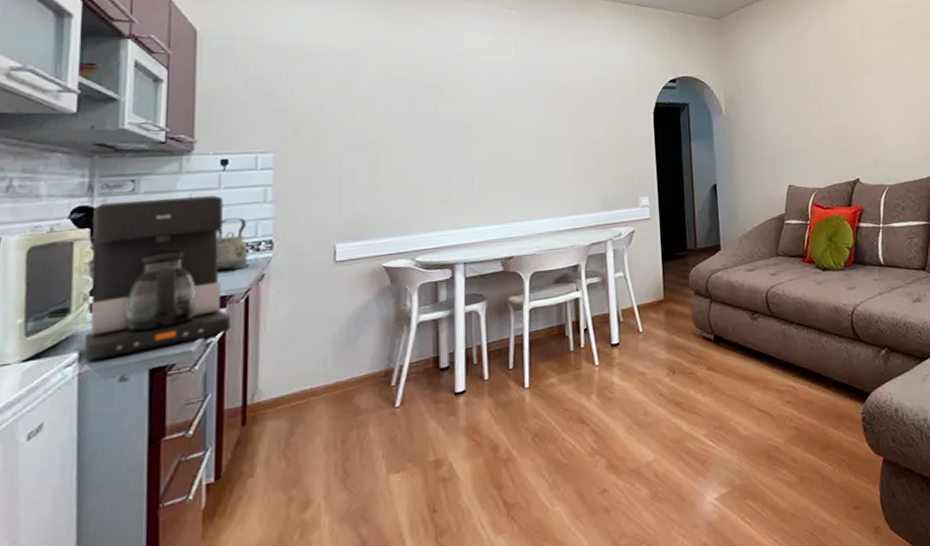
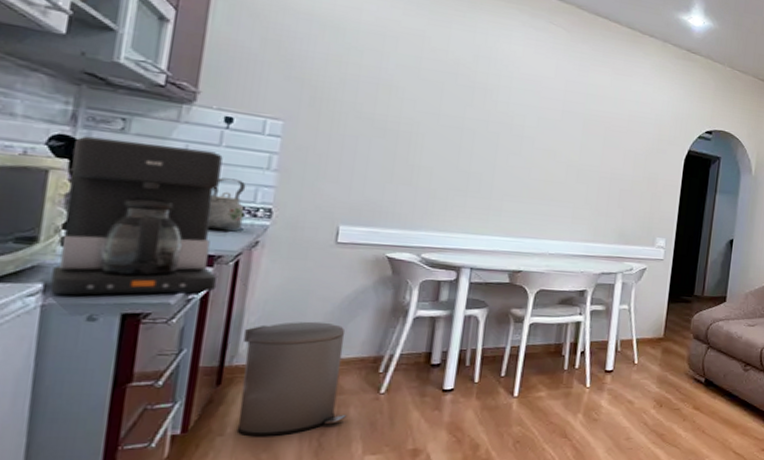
pedal bin: none [262,343,368,474] -> present [236,321,348,437]

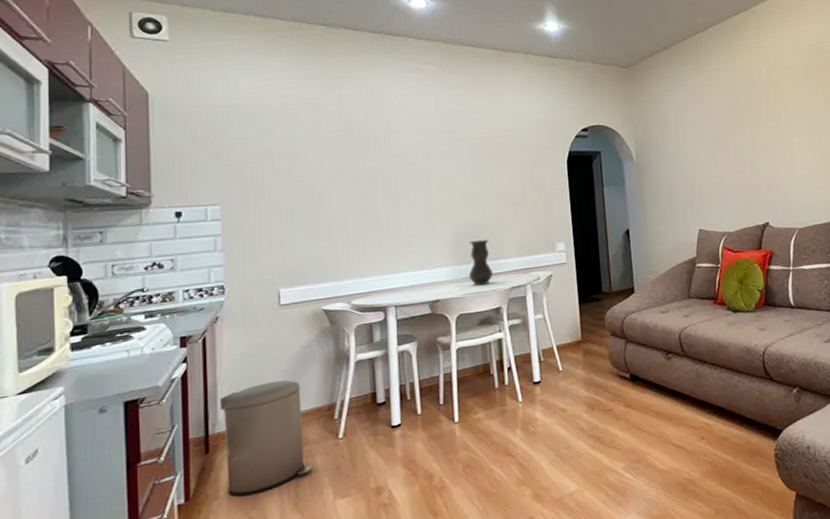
coffee maker: present [50,136,223,295] -> none [68,245,192,394]
kettle: present [207,177,246,232] -> none [175,265,203,314]
vase: none [557,218,587,265] -> present [468,240,493,285]

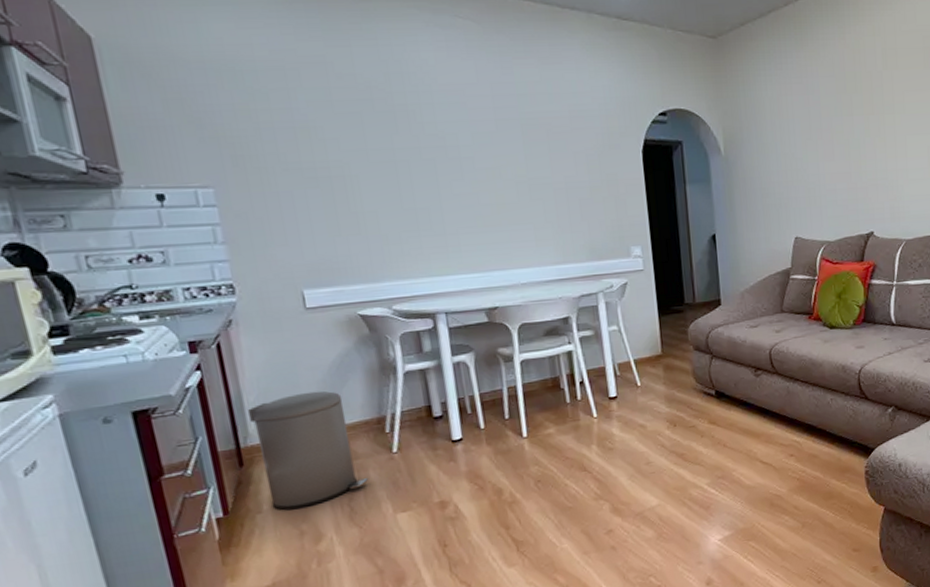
vase: present [468,240,493,285] -> none [528,241,558,292]

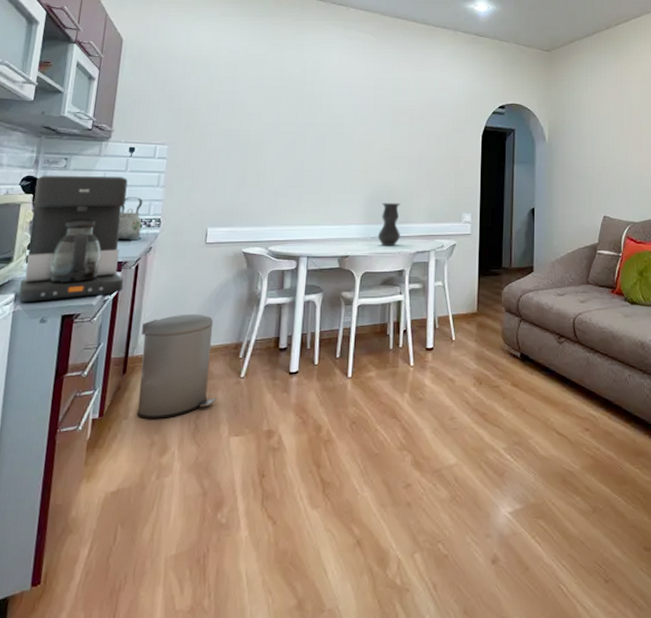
coffee maker: none [26,234,208,402] -> present [18,175,128,302]
kettle: none [170,259,211,316] -> present [117,197,143,241]
vase: none [528,241,558,292] -> present [377,203,400,246]

